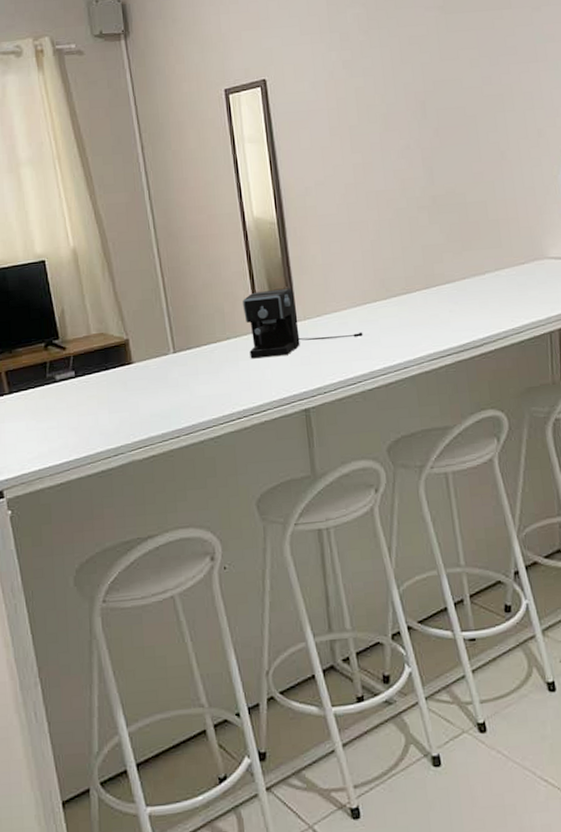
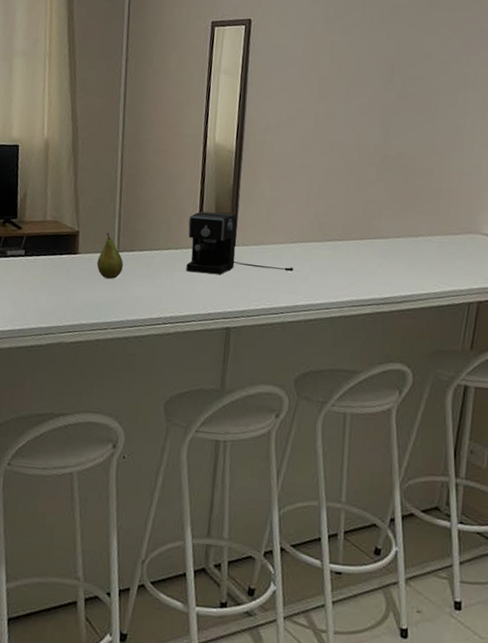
fruit: none [154,334,183,384] -> present [97,232,123,280]

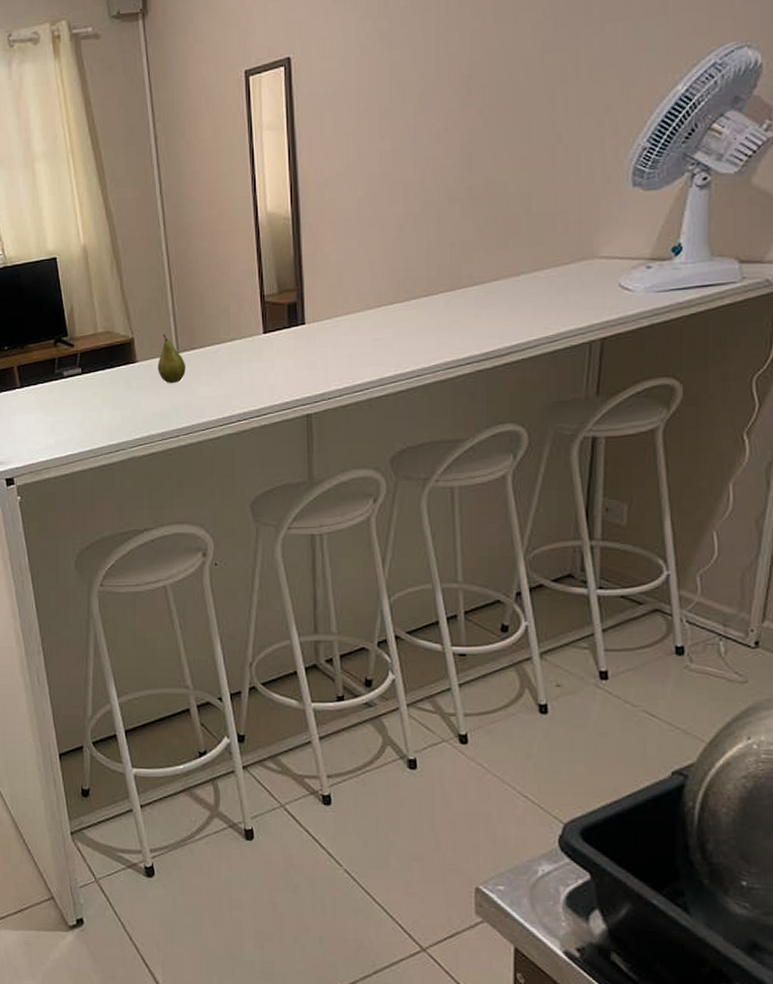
coffee maker: present [186,211,294,275] -> none [250,288,375,362]

